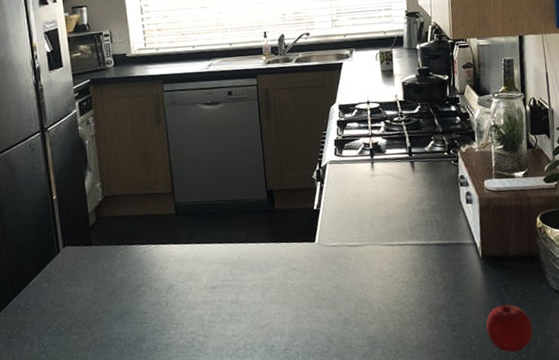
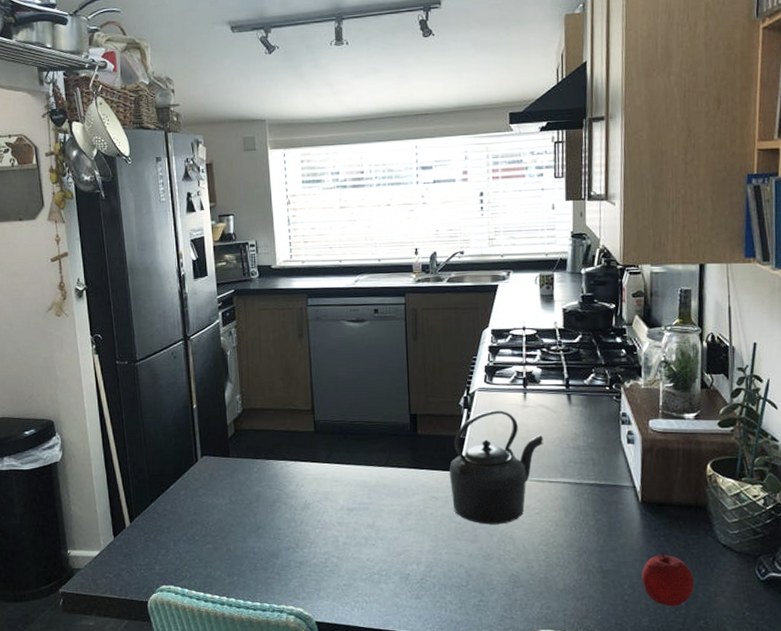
kettle: none [306,180,392,291] -> present [449,410,543,525]

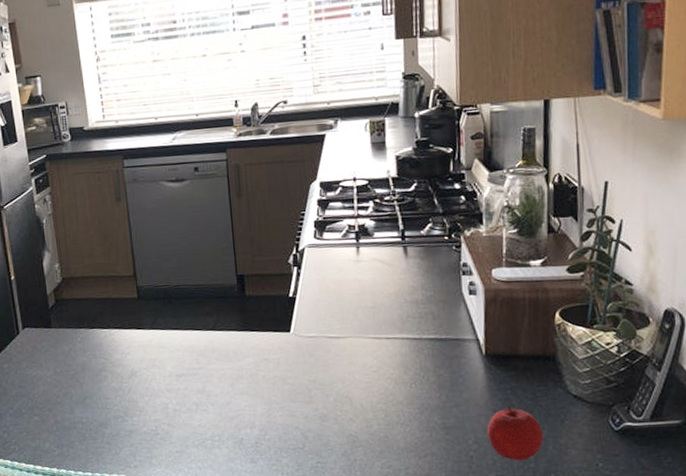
kettle: present [449,410,543,525] -> none [280,266,379,385]

